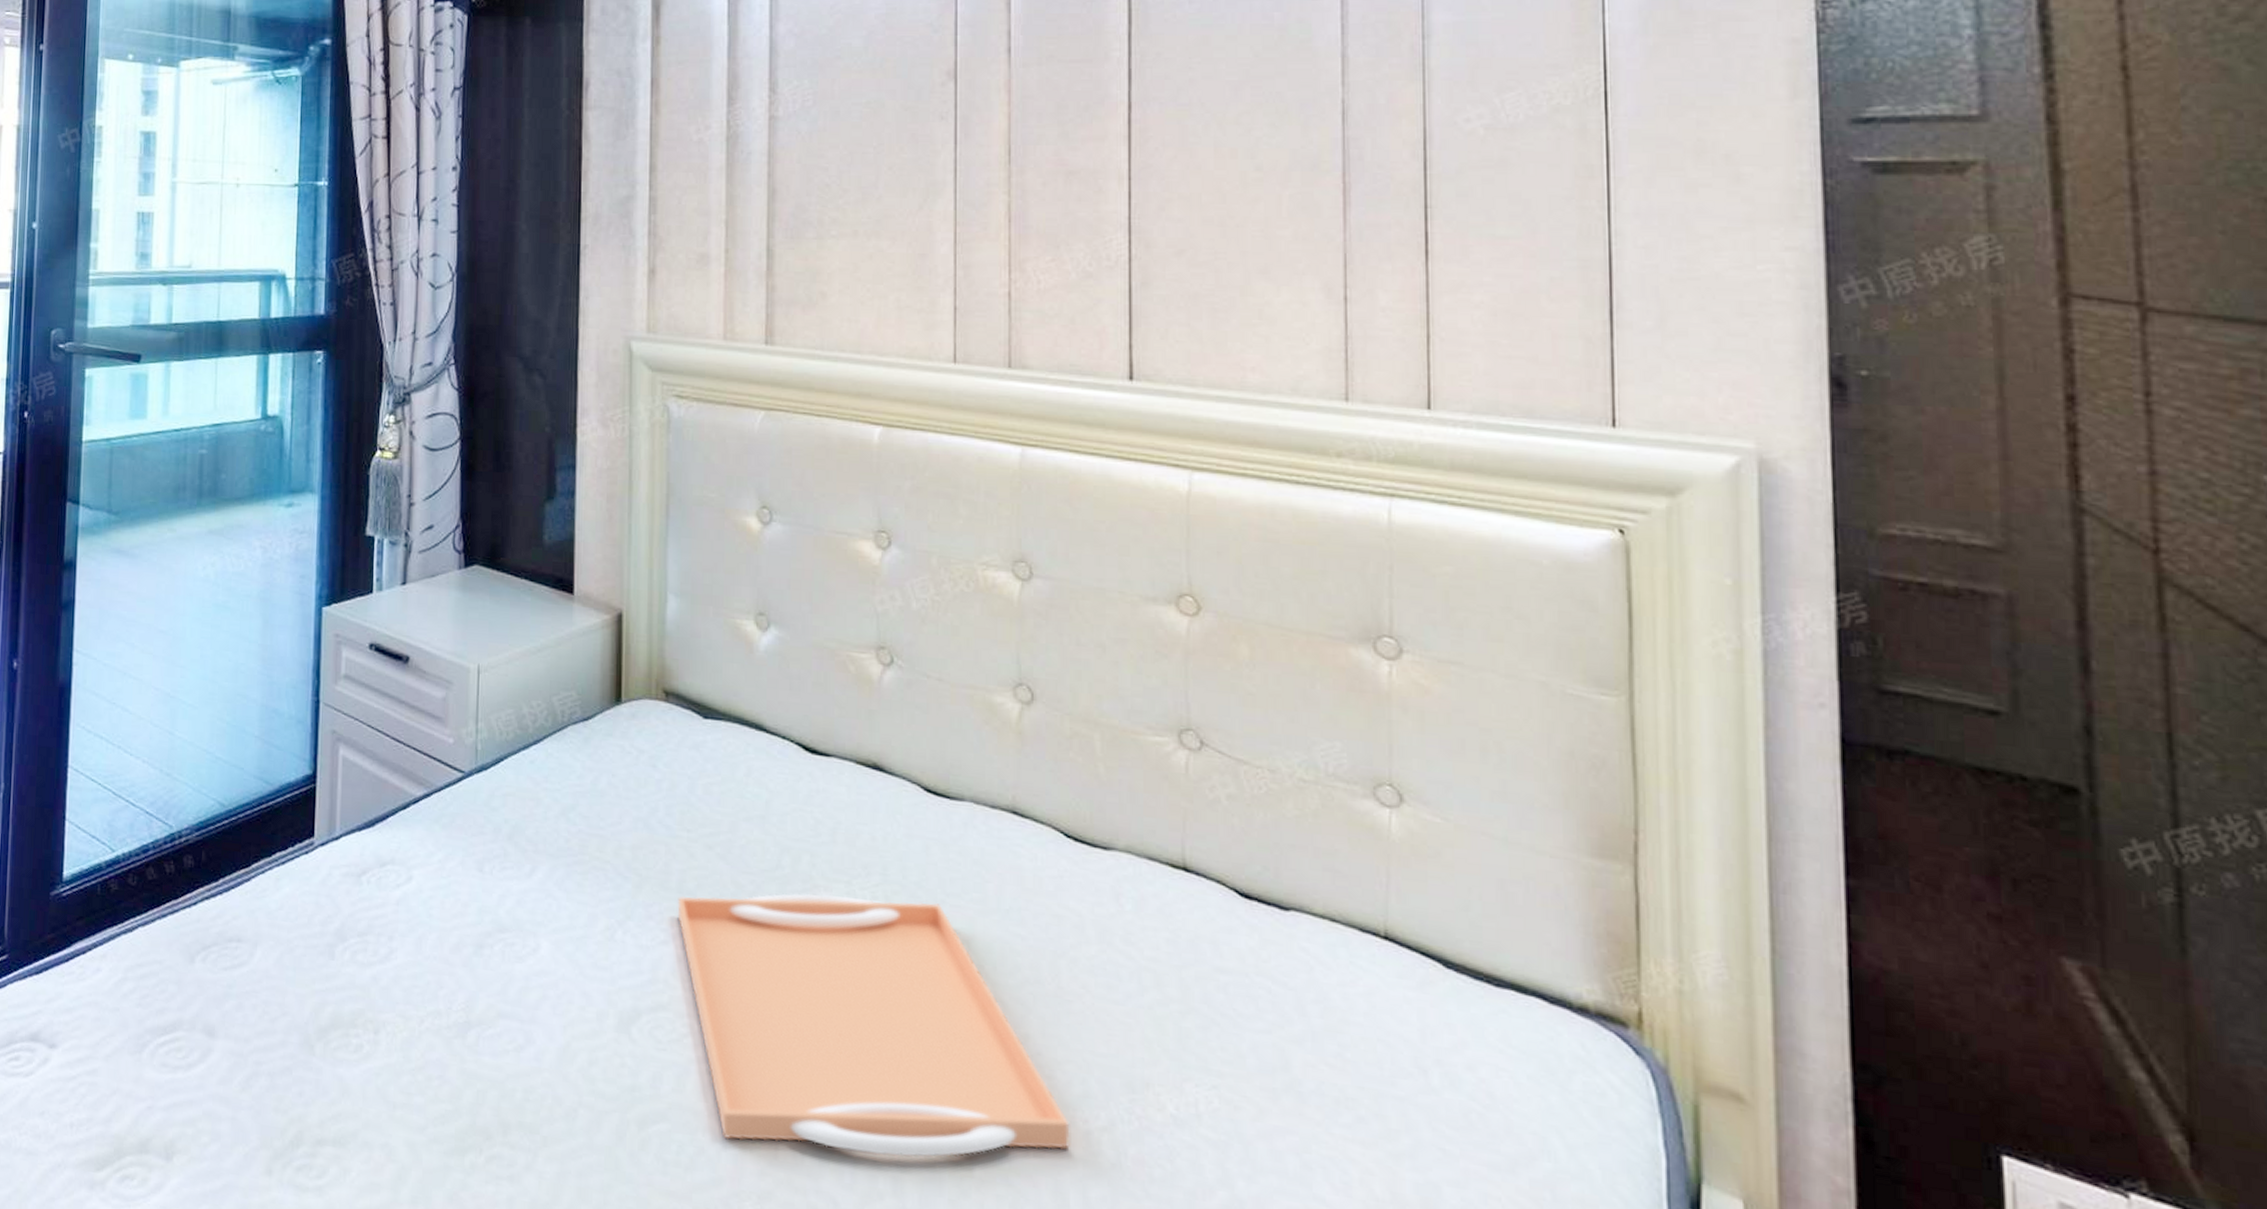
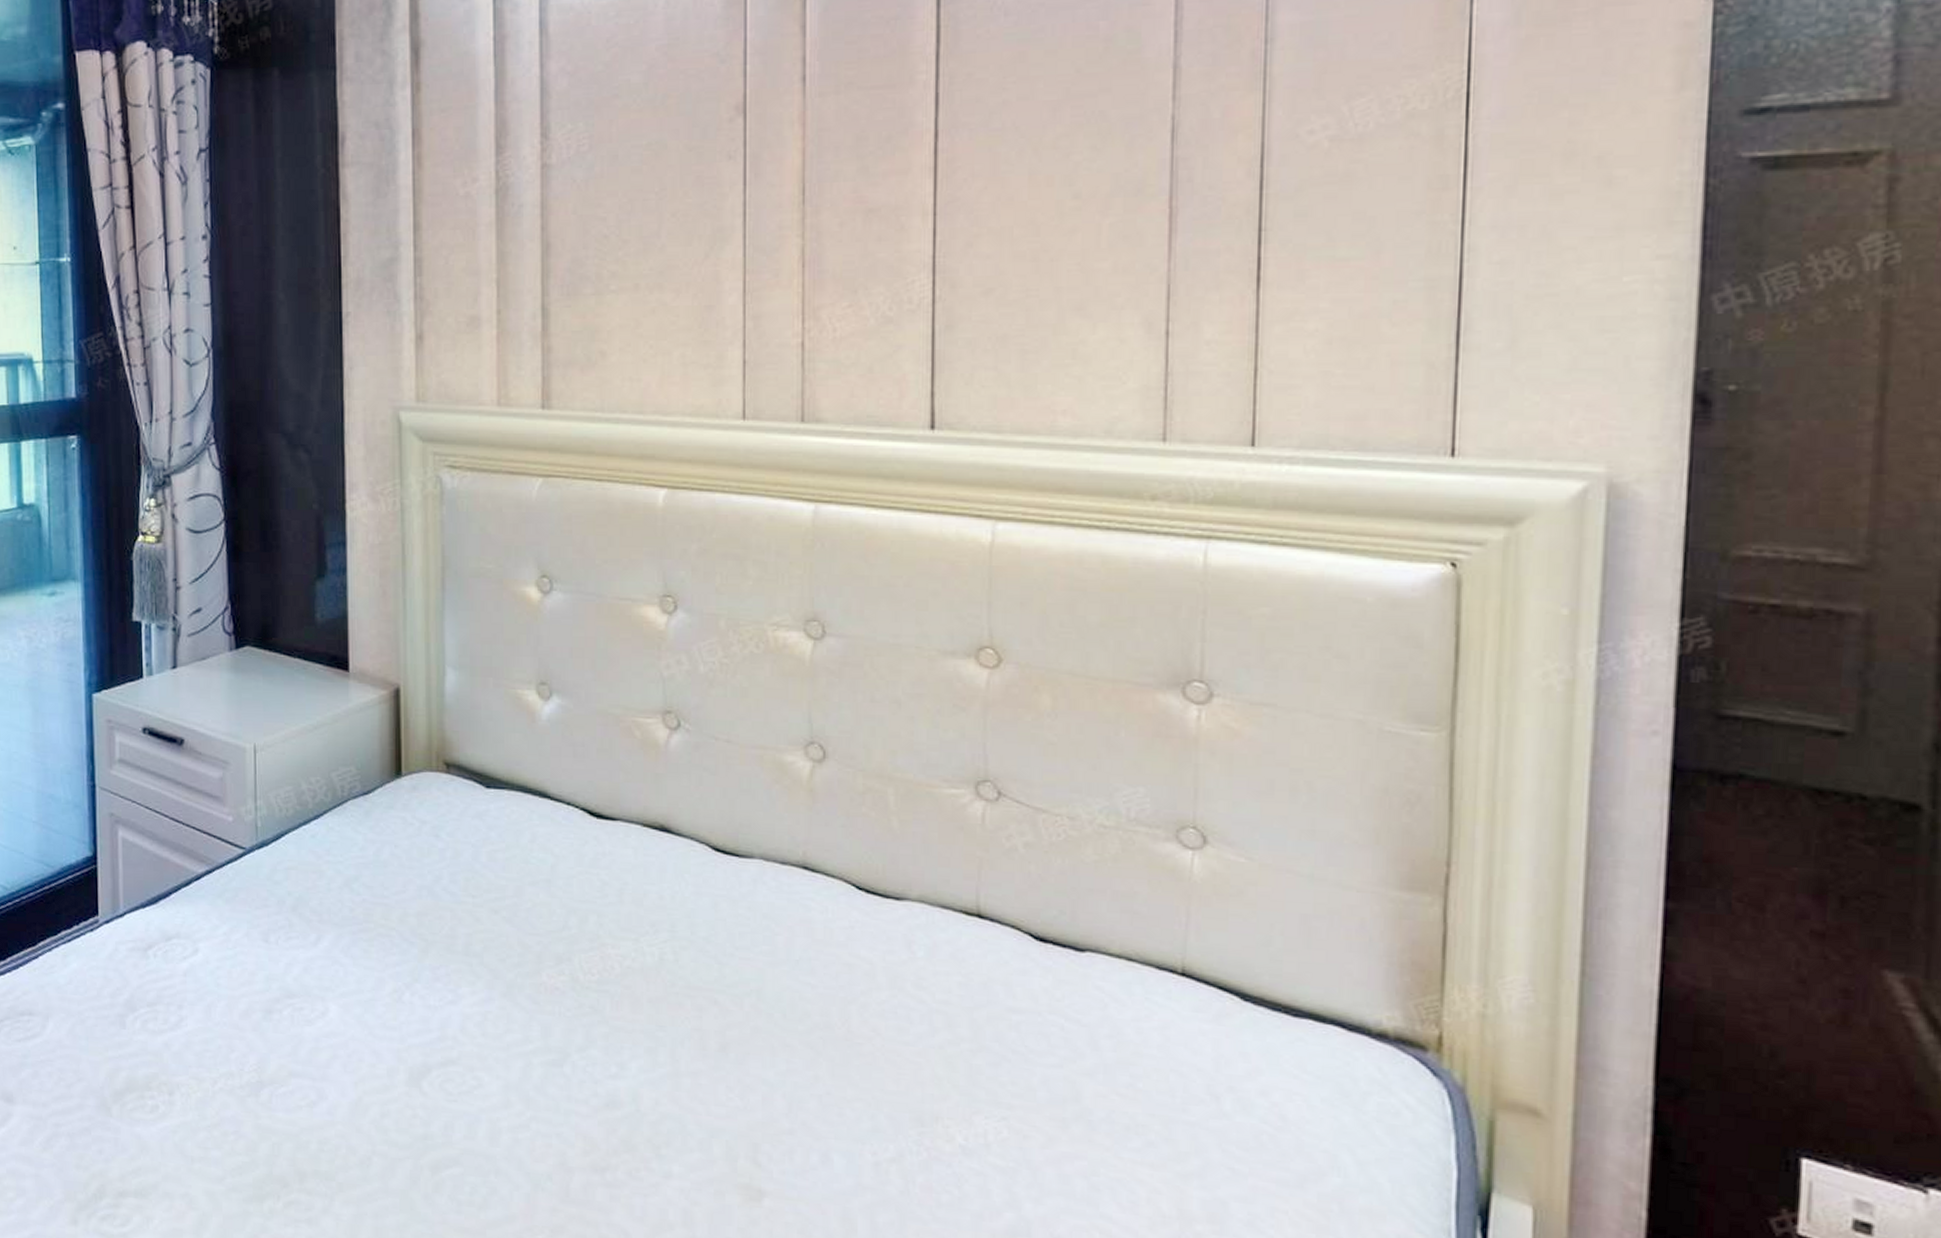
serving tray: present [677,893,1070,1158] -> none [464,951,859,1191]

